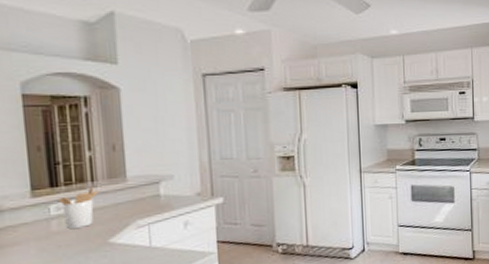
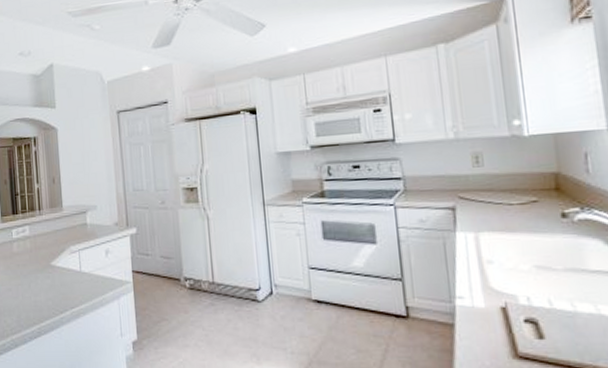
utensil holder: present [57,186,98,230] -> none [17,214,44,252]

